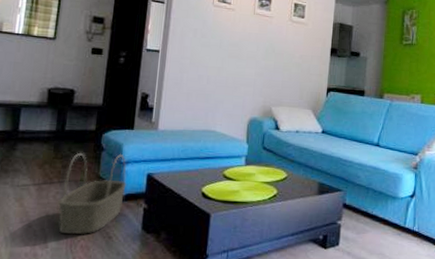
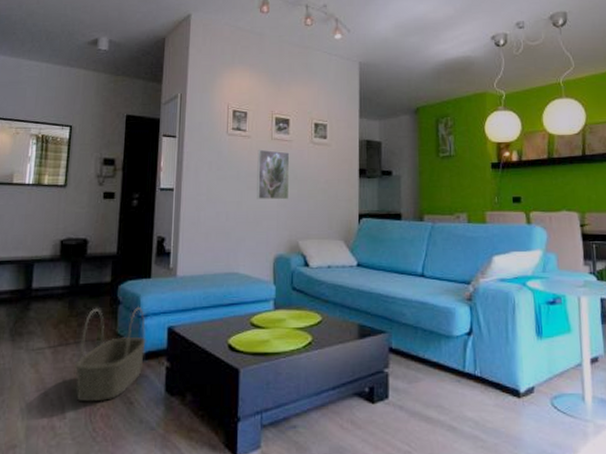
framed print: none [236,22,270,70] -> present [257,149,290,200]

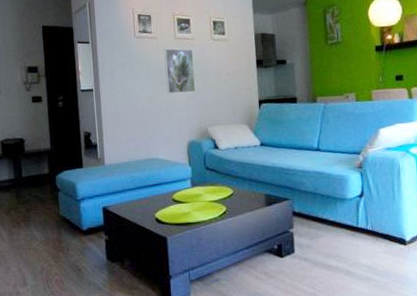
basket: present [75,306,146,402] -> none [29,191,86,272]

